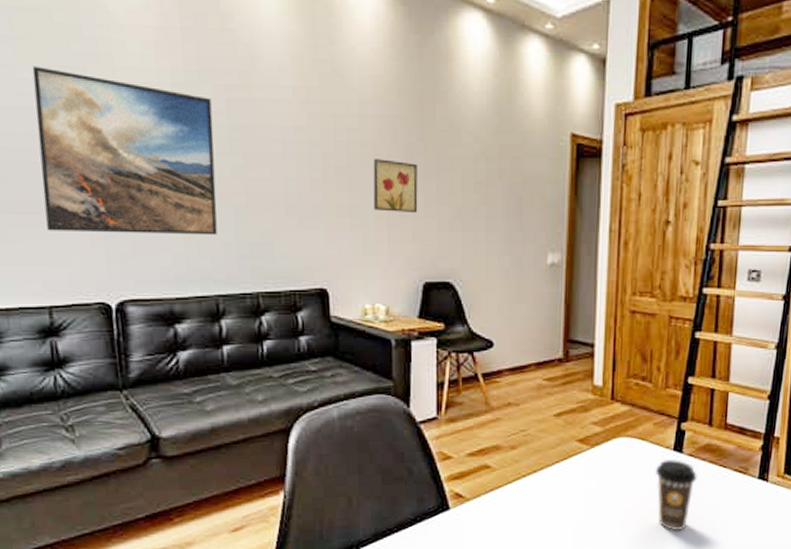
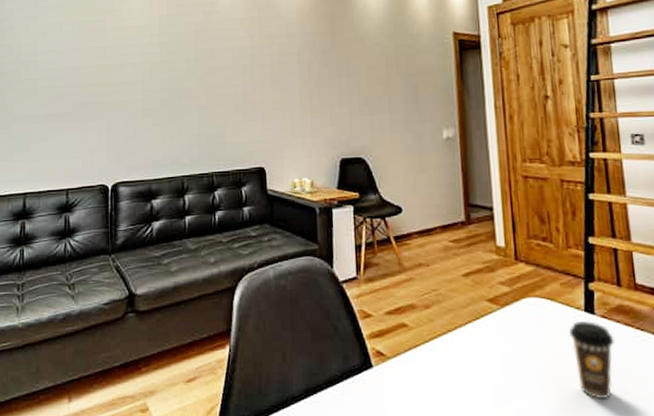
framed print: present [32,66,217,236] -> none [71,22,185,133]
wall art: present [373,159,418,212] -> none [298,64,334,104]

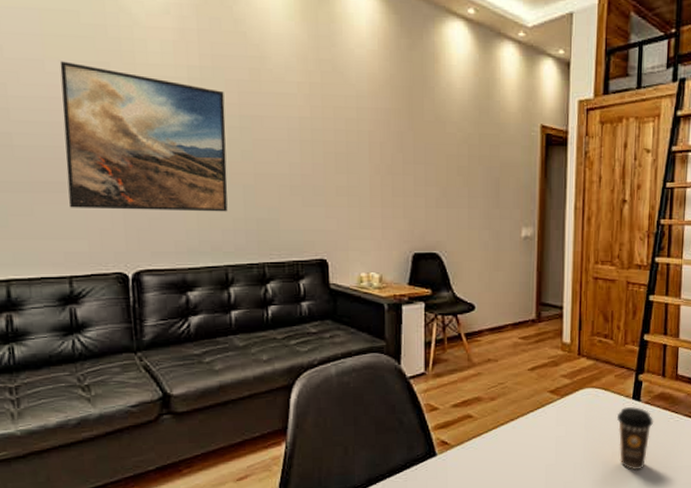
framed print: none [71,22,185,133] -> present [59,61,228,212]

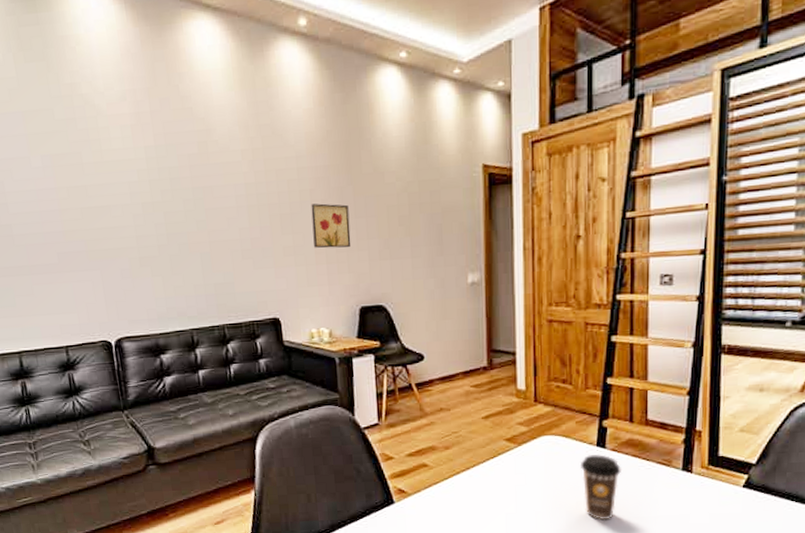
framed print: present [59,61,228,212] -> none [42,156,189,286]
wall art: none [368,146,408,192] -> present [311,203,351,249]

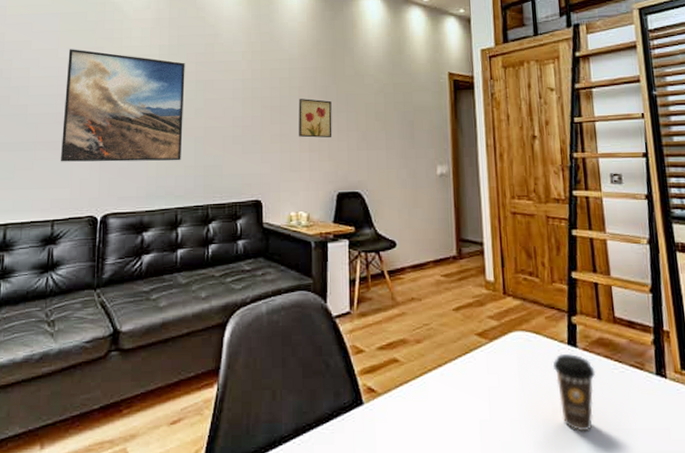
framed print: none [42,156,189,286] -> present [61,49,185,162]

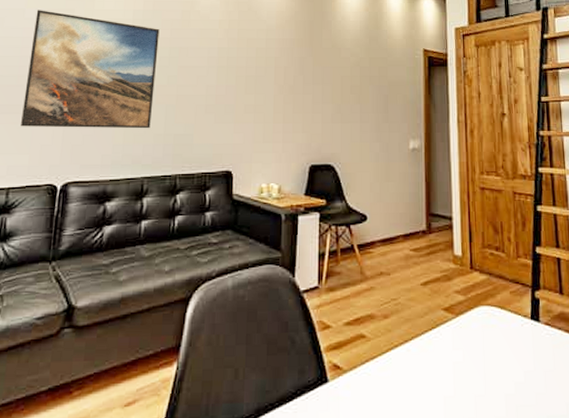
wall art: present [298,99,332,138] -> none [273,70,308,109]
coffee cup: present [552,354,595,431] -> none [516,329,556,406]

